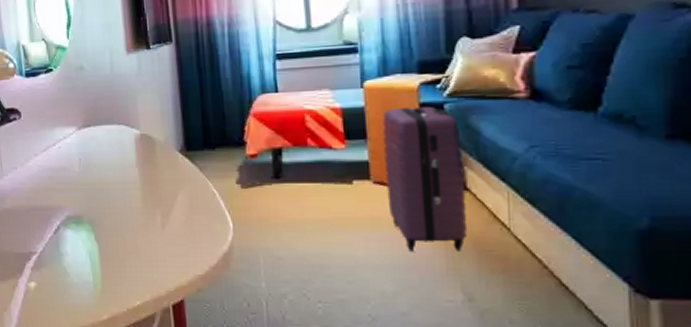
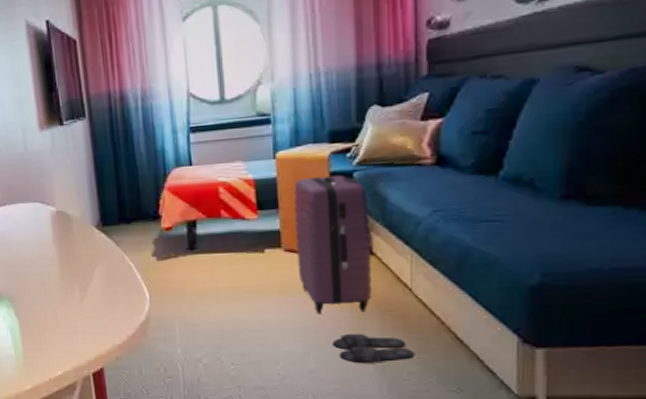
slippers: none [426,273,516,308] -> present [332,333,415,364]

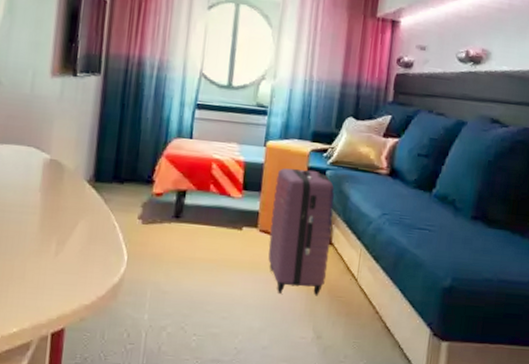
slippers: present [332,333,415,364] -> none [286,314,352,344]

